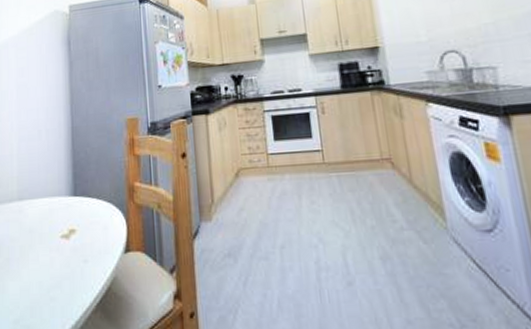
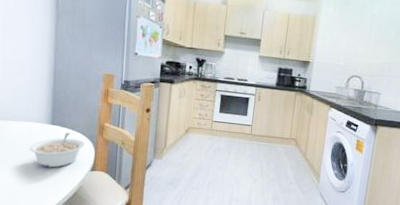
legume: none [50,203,113,256] -> present [29,132,84,168]

